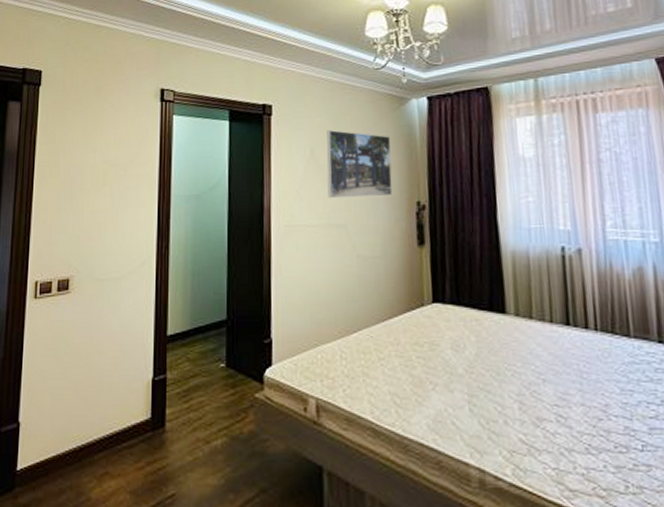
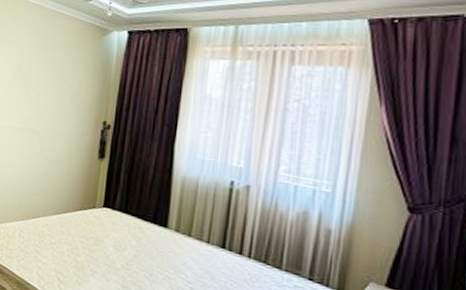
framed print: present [326,130,393,199] -> none [27,50,88,112]

